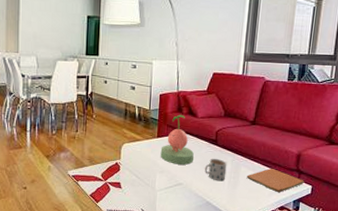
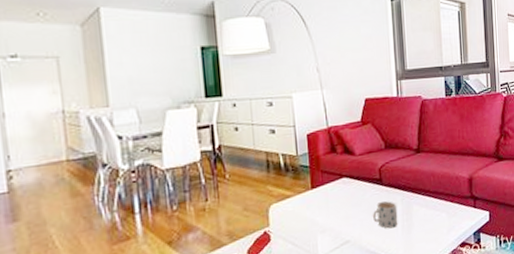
plant: present [160,114,194,165] -> none [317,155,358,219]
book: present [246,168,304,193] -> none [420,199,480,228]

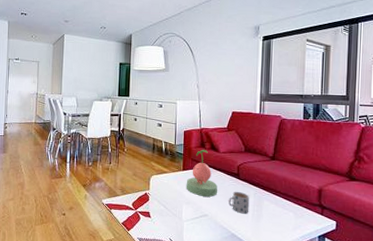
plant: none [317,155,358,219] -> present [186,149,217,197]

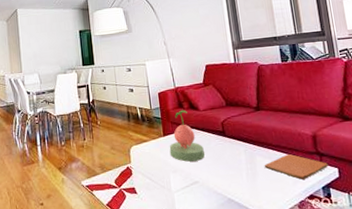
mug: present [228,191,250,214] -> none [217,150,243,175]
book: none [269,202,328,228] -> present [264,153,328,181]

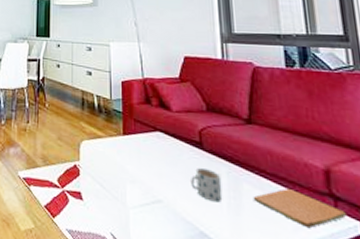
plant: present [169,110,205,162] -> none [129,106,173,175]
mug: none [217,150,243,175] -> present [189,167,223,203]

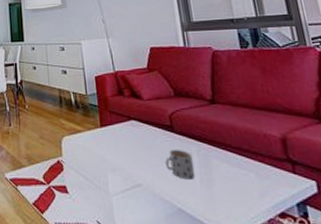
book: present [253,187,346,229] -> none [221,158,303,193]

